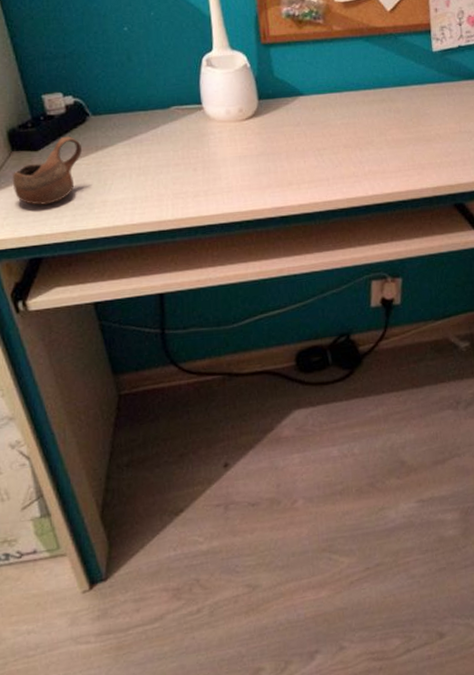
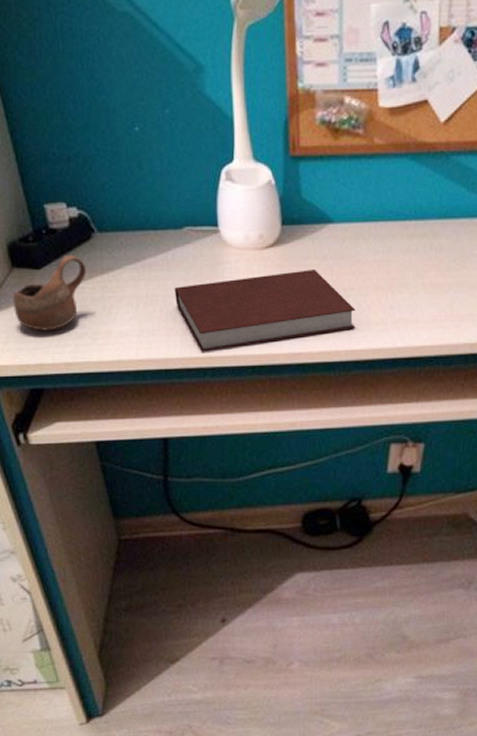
notebook: none [164,135,331,213] -> present [174,270,356,352]

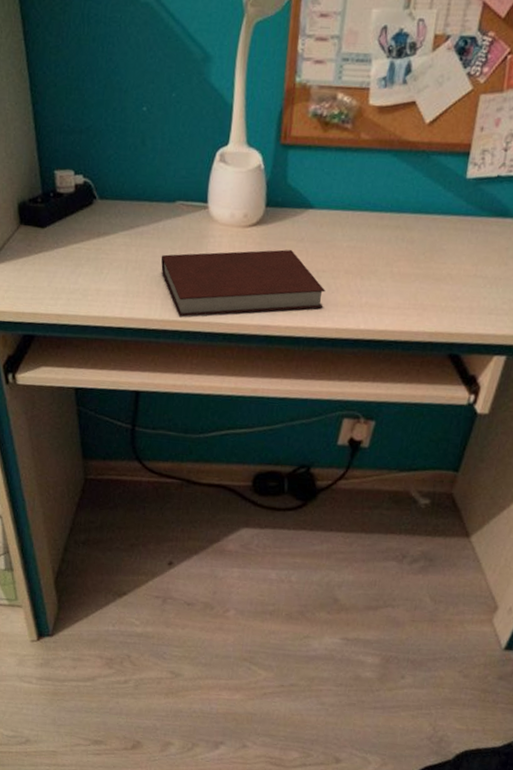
cup: present [13,254,86,331] -> none [17,217,85,284]

